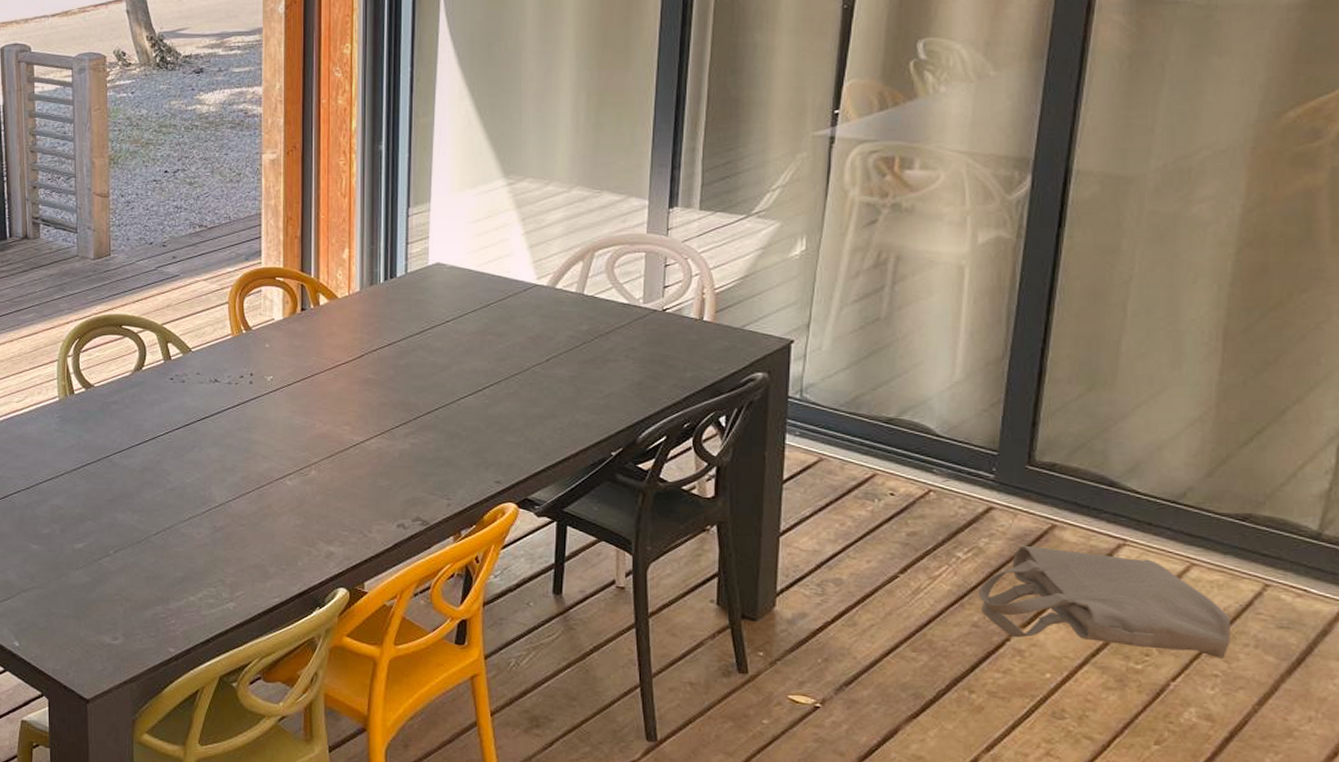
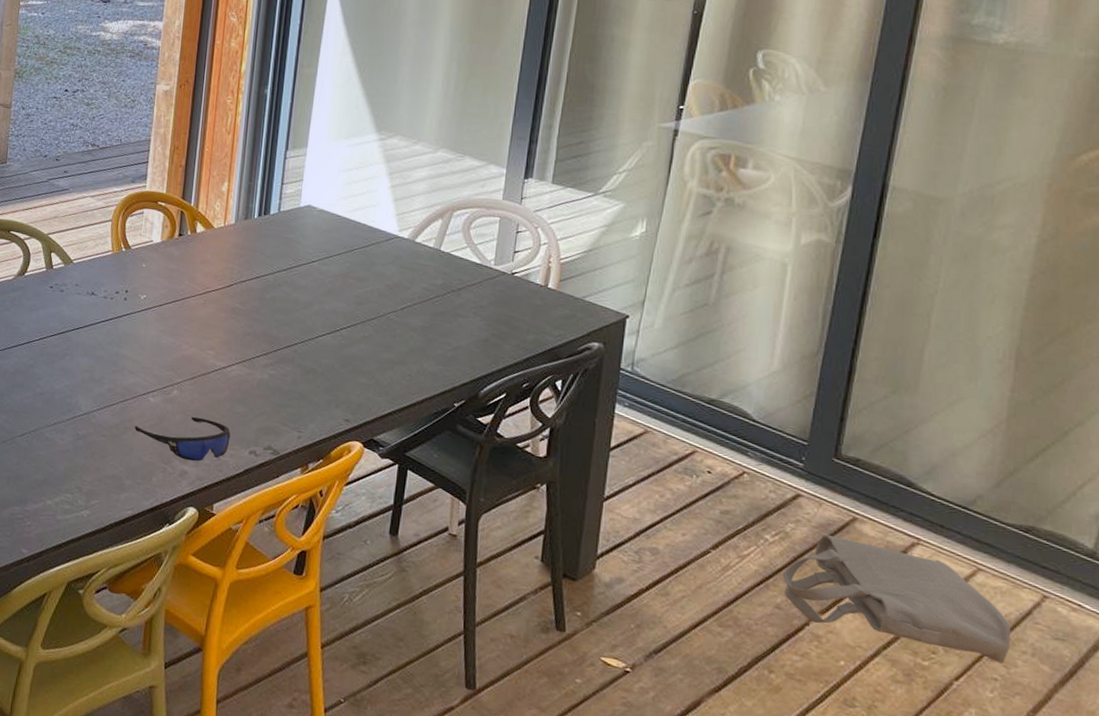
sunglasses: none [274,495,375,541] -> present [134,417,231,461]

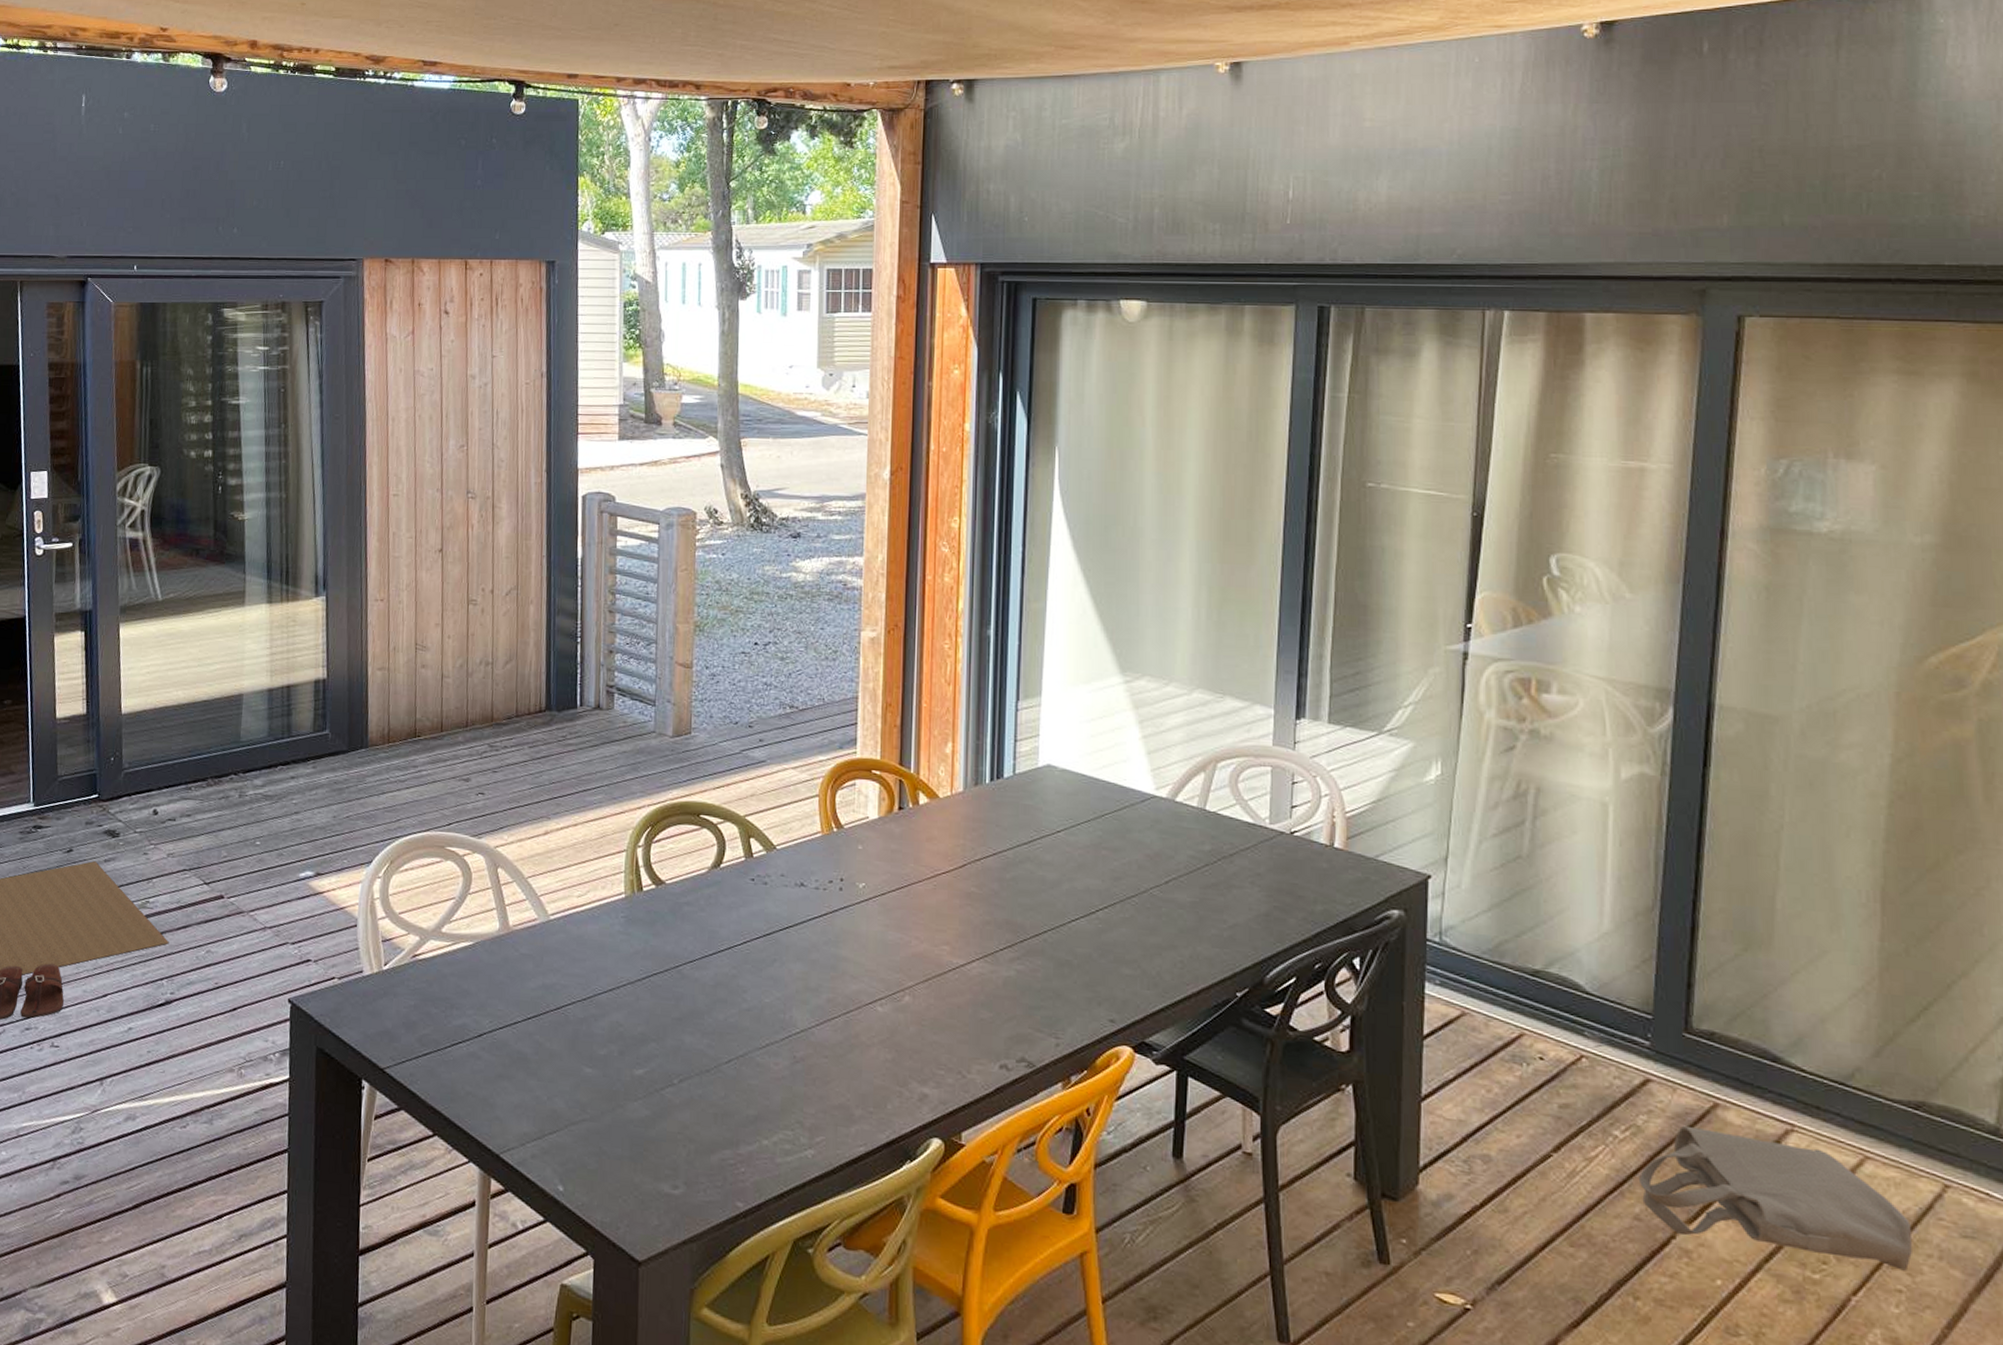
sunglasses: present [134,417,231,461] -> none [861,1027,976,1082]

